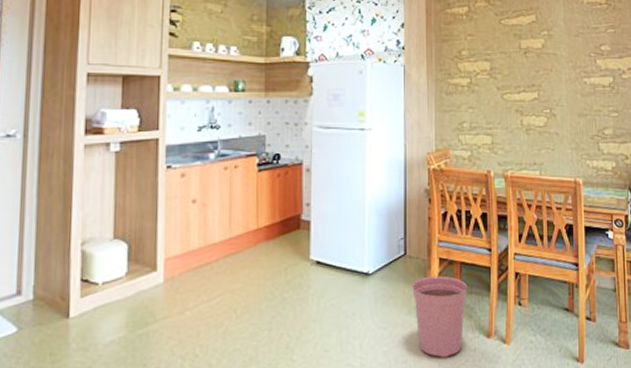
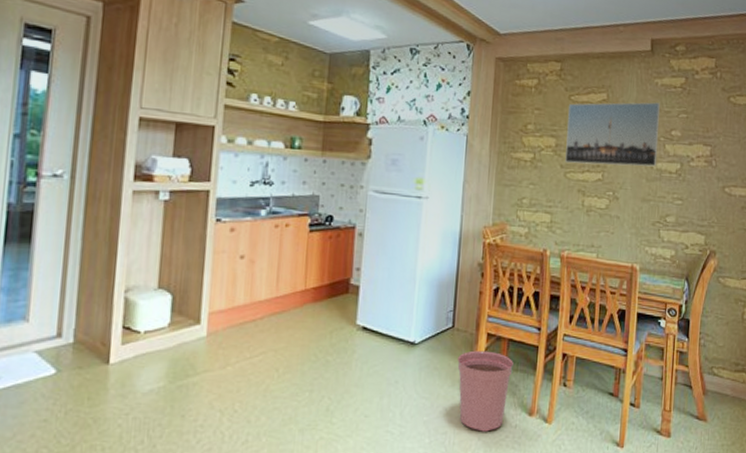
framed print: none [499,20,590,85] -> present [565,102,660,167]

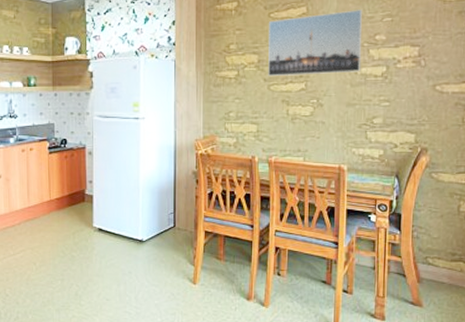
plant pot: present [457,350,514,432] -> none [180,246,230,313]

